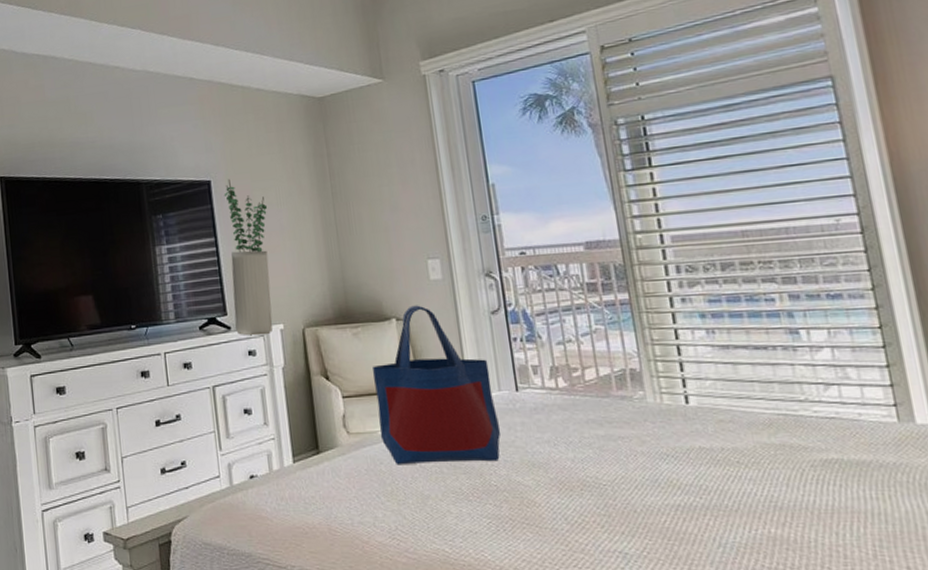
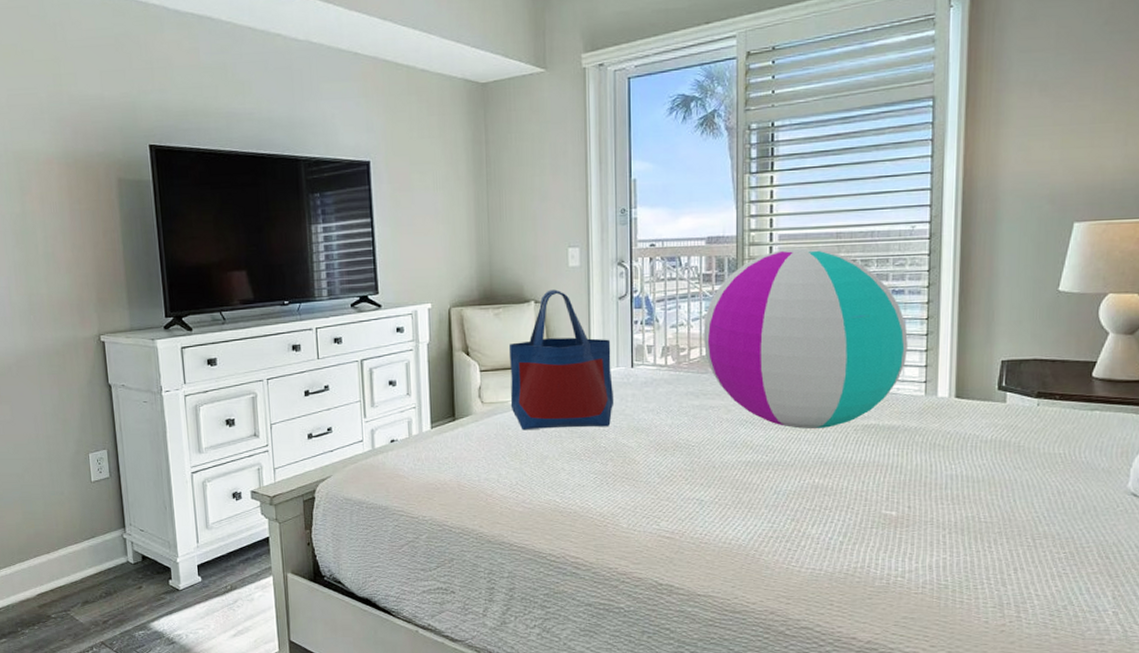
vase: present [223,178,273,336] -> none [382,160,424,314]
beach ball: none [595,249,863,464] -> present [703,248,908,429]

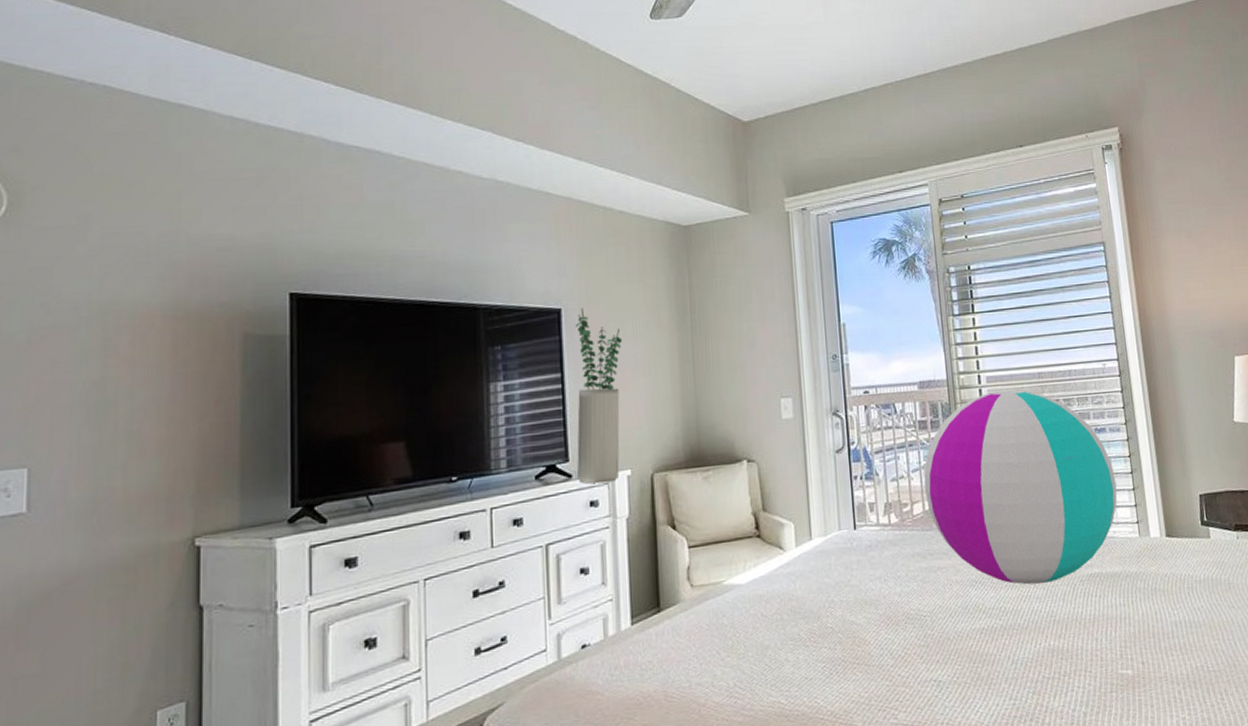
vase: none [382,160,424,314] -> present [575,307,623,485]
tote bag: present [509,289,615,431] -> none [720,445,839,617]

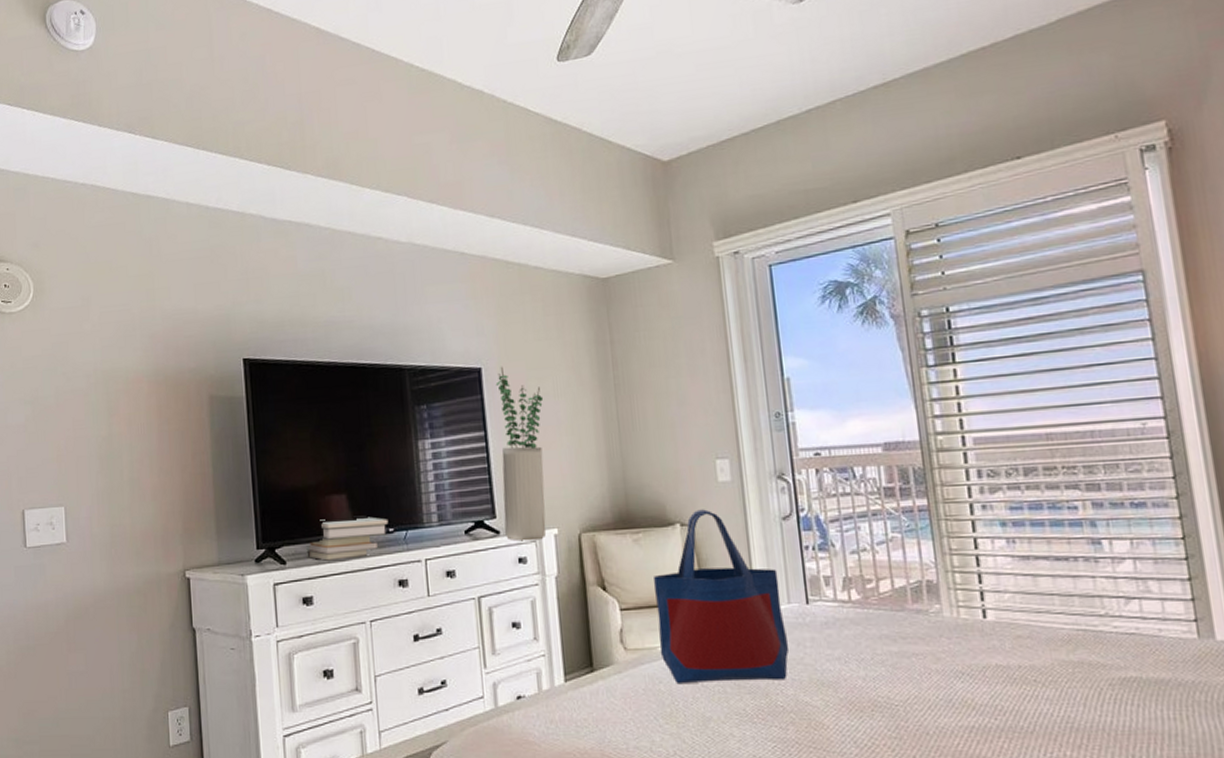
books: none [355,465,452,517] -> present [308,516,389,561]
tote bag: none [720,445,839,617] -> present [653,509,790,685]
beach ball: present [923,389,1117,585] -> none [891,453,1165,683]

